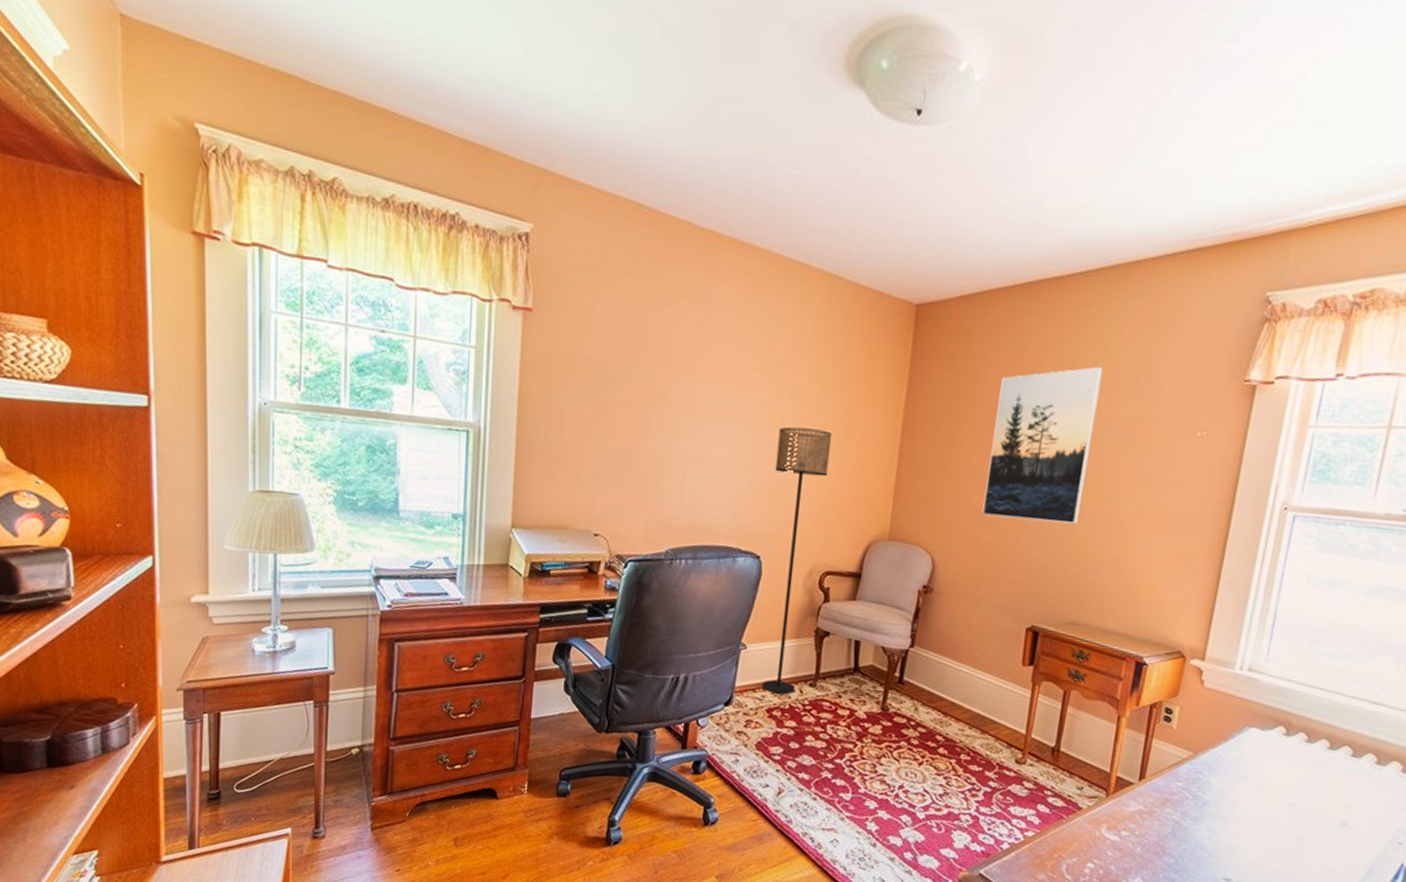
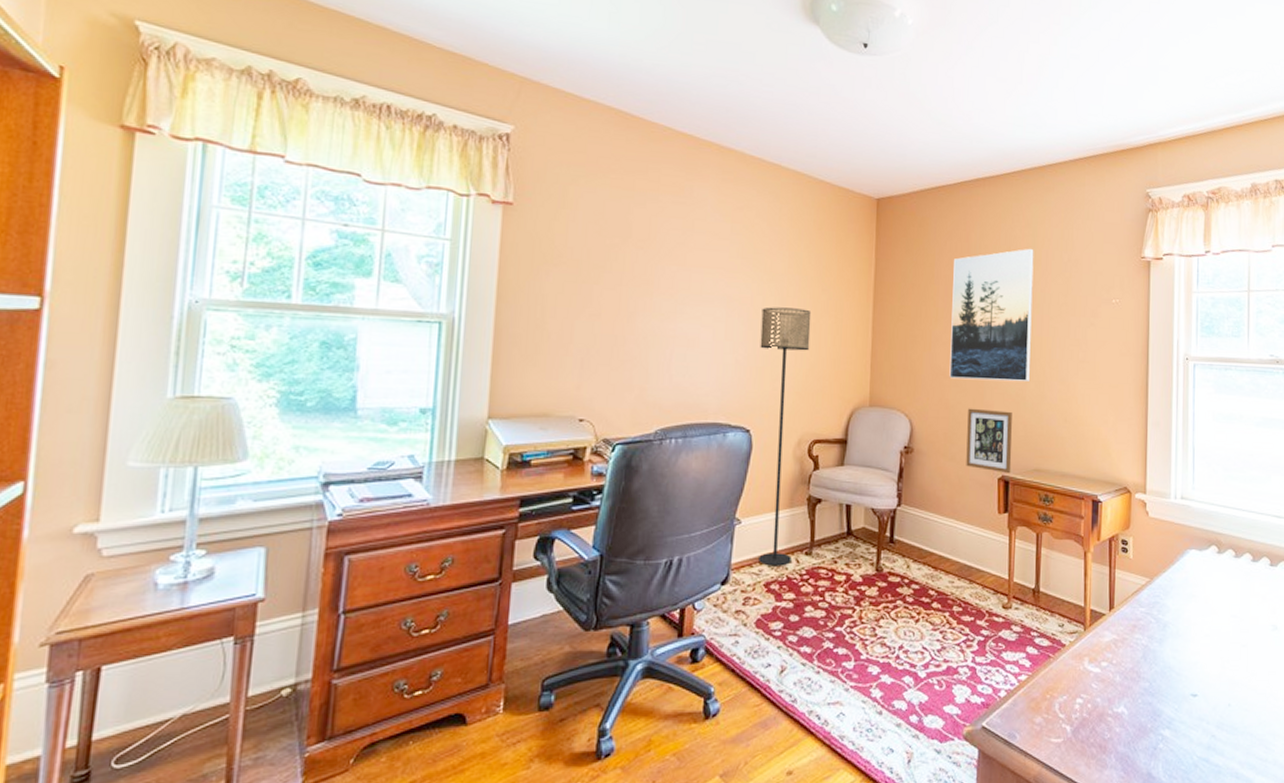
picture frame: none [991,549,1052,625] -> present [966,408,1012,474]

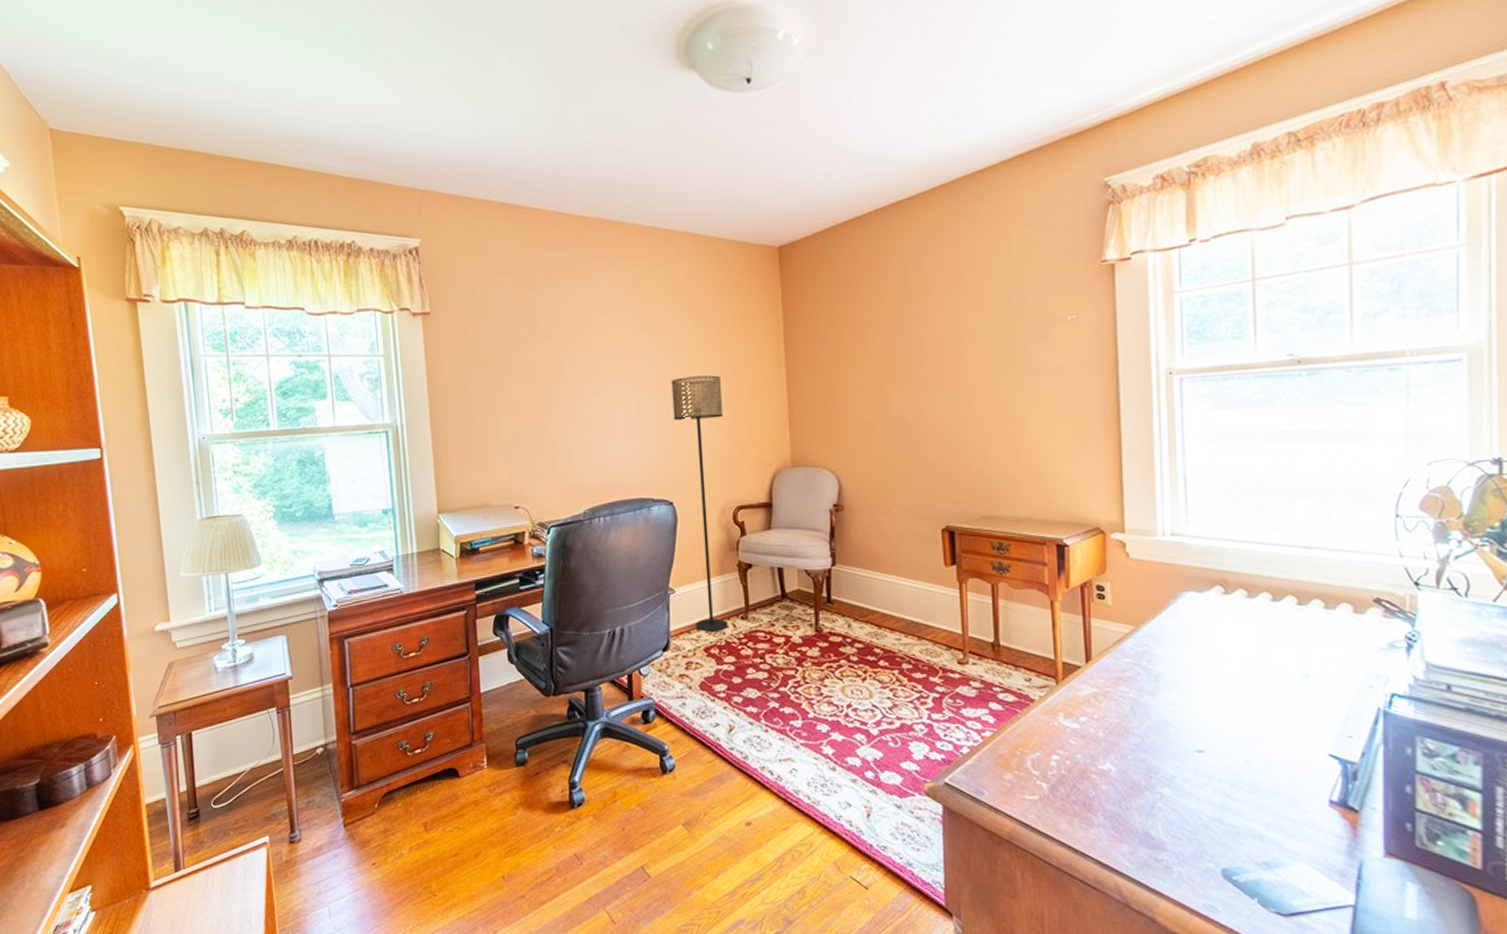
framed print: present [949,248,1034,381] -> none [871,272,970,429]
picture frame: present [966,408,1012,474] -> none [901,456,957,524]

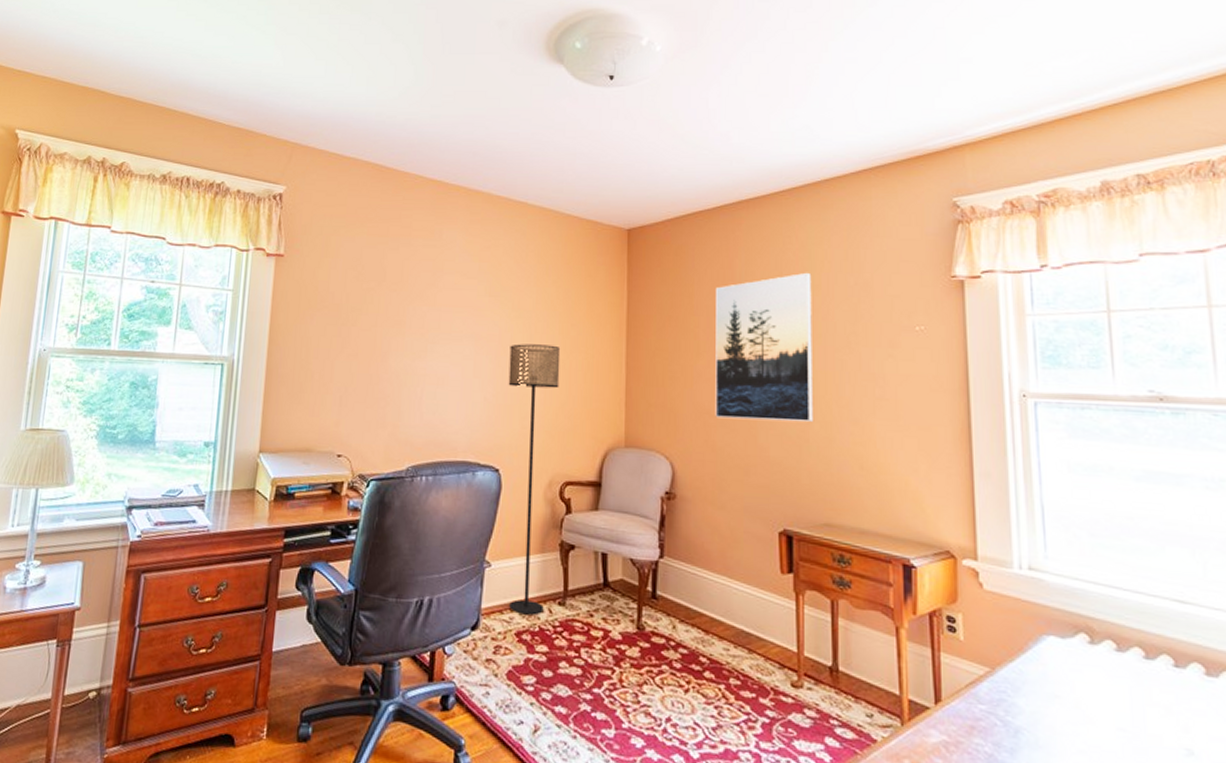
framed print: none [871,272,970,429] -> present [715,272,813,422]

